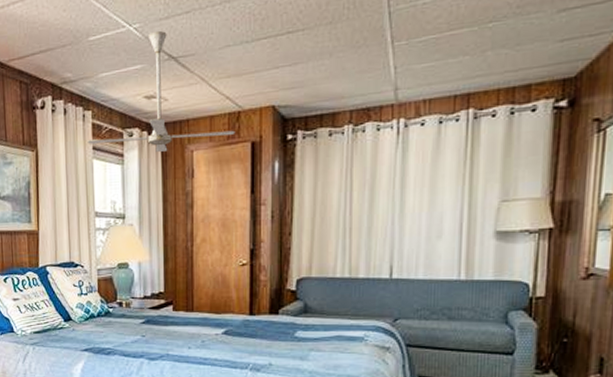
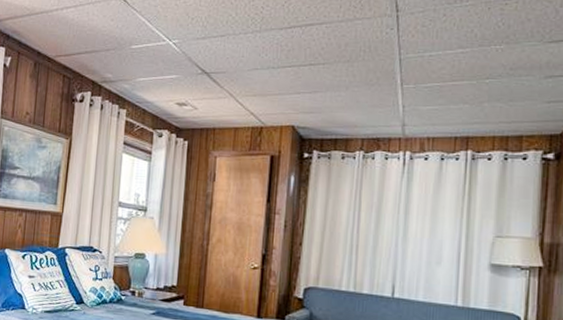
ceiling fan: present [87,30,236,152] -> none [119,48,257,154]

